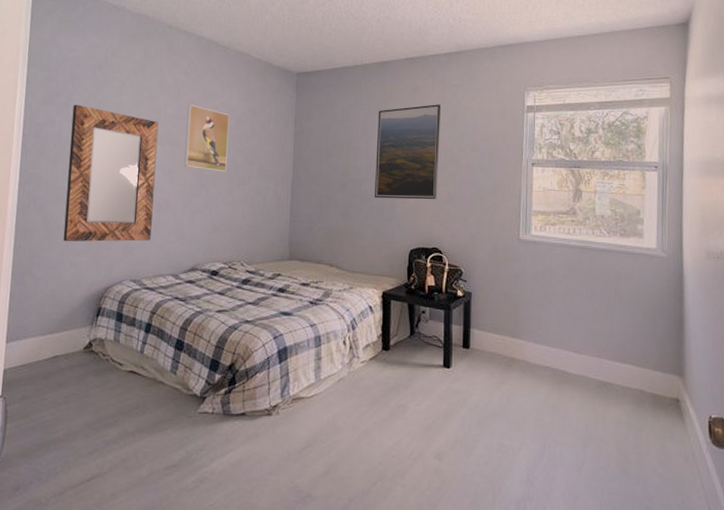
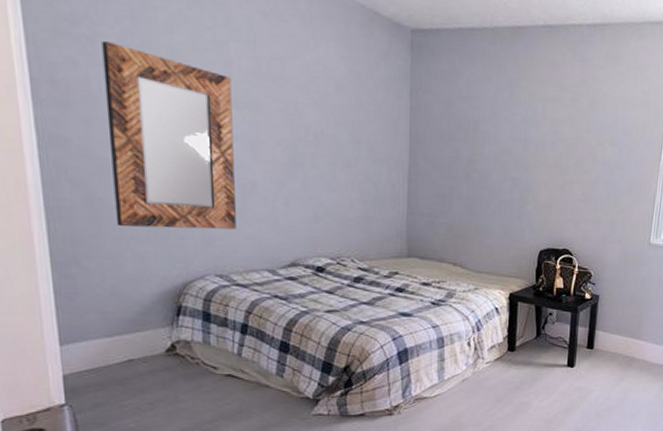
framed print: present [184,104,229,172] -> none [269,57,327,151]
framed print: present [375,104,442,200] -> none [504,86,581,198]

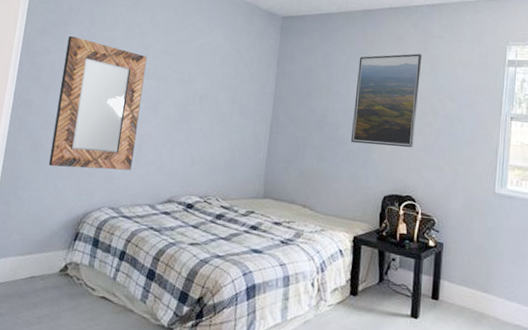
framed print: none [504,86,581,198] -> present [351,53,423,148]

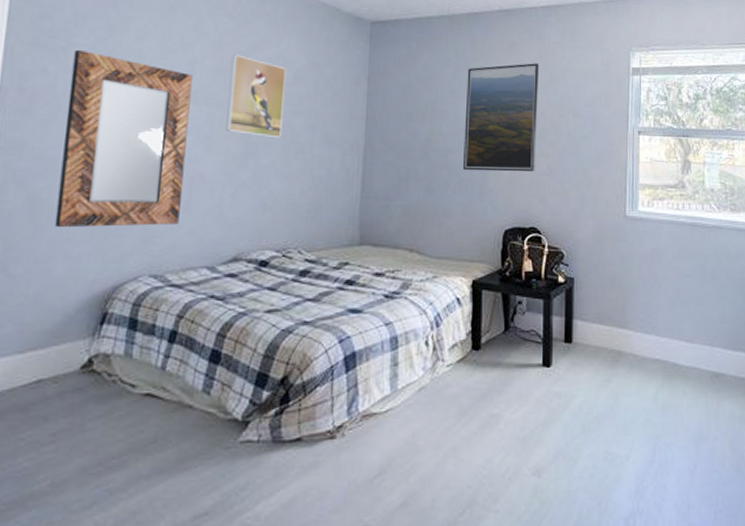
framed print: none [168,41,215,109] -> present [225,54,286,139]

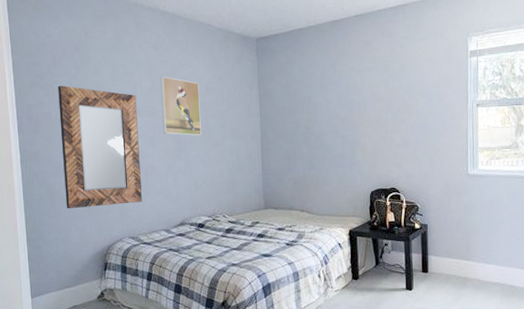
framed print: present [463,63,540,172] -> none [333,56,392,148]

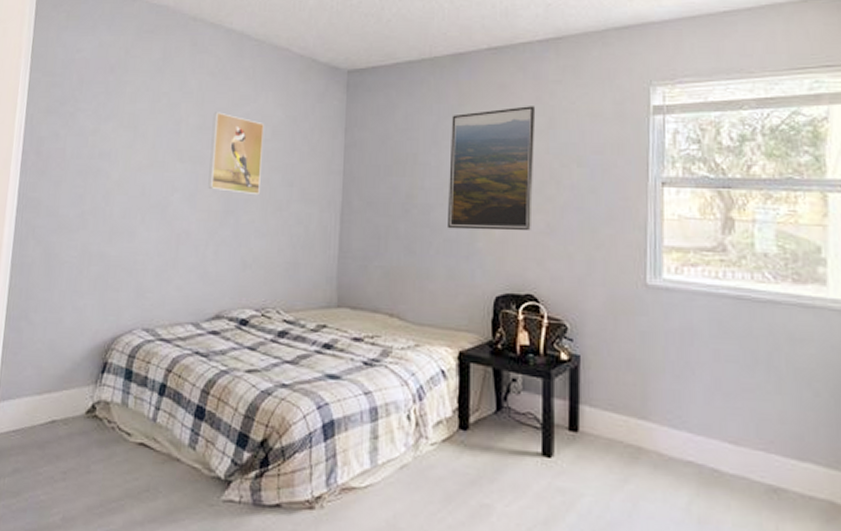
home mirror: present [58,85,142,209] -> none [64,114,179,281]
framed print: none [333,56,392,148] -> present [448,106,536,231]

